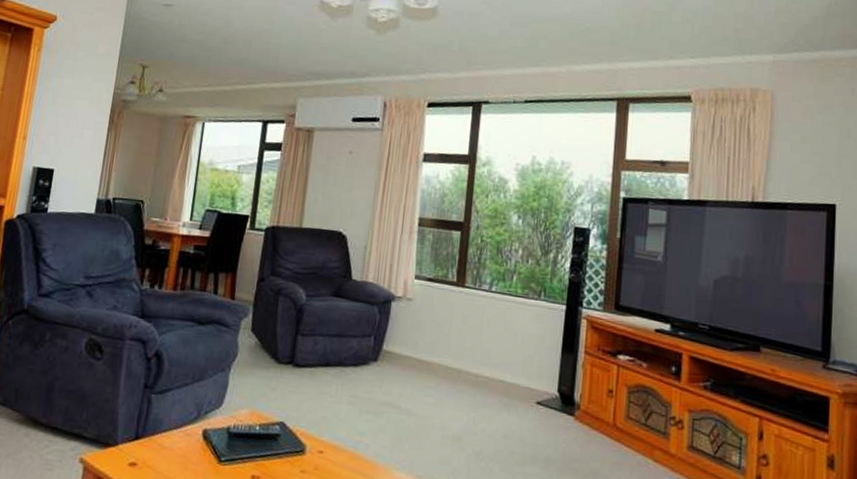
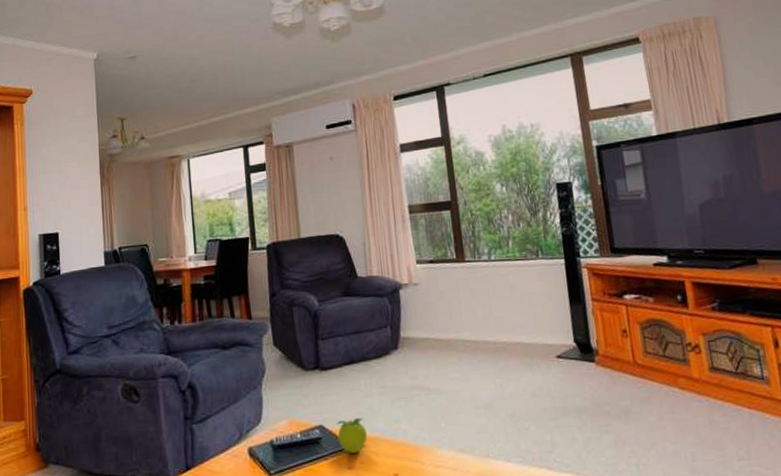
fruit: none [296,421,328,459] -> present [336,418,368,454]

